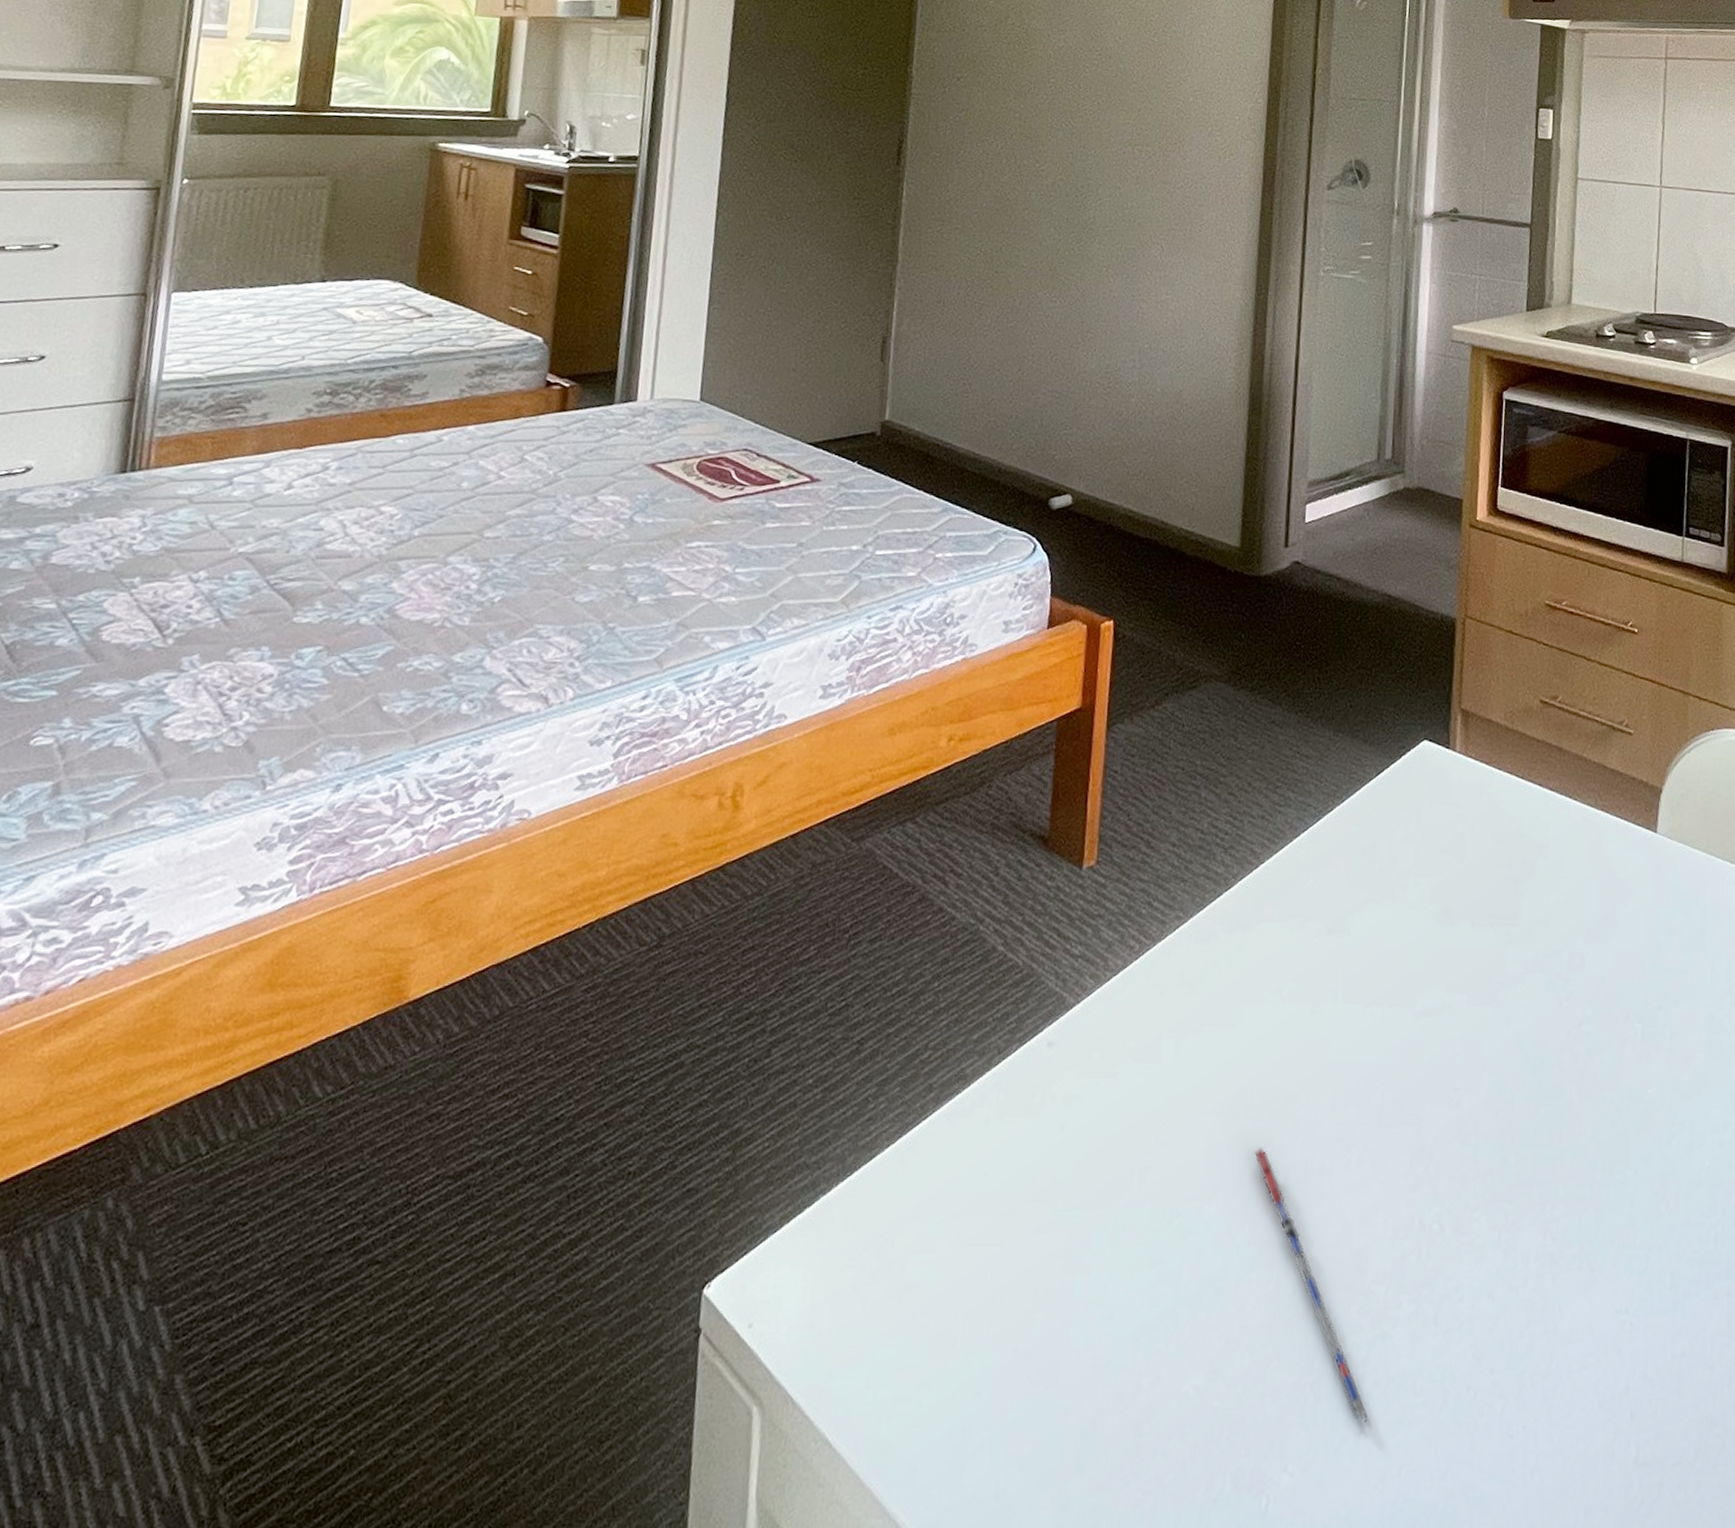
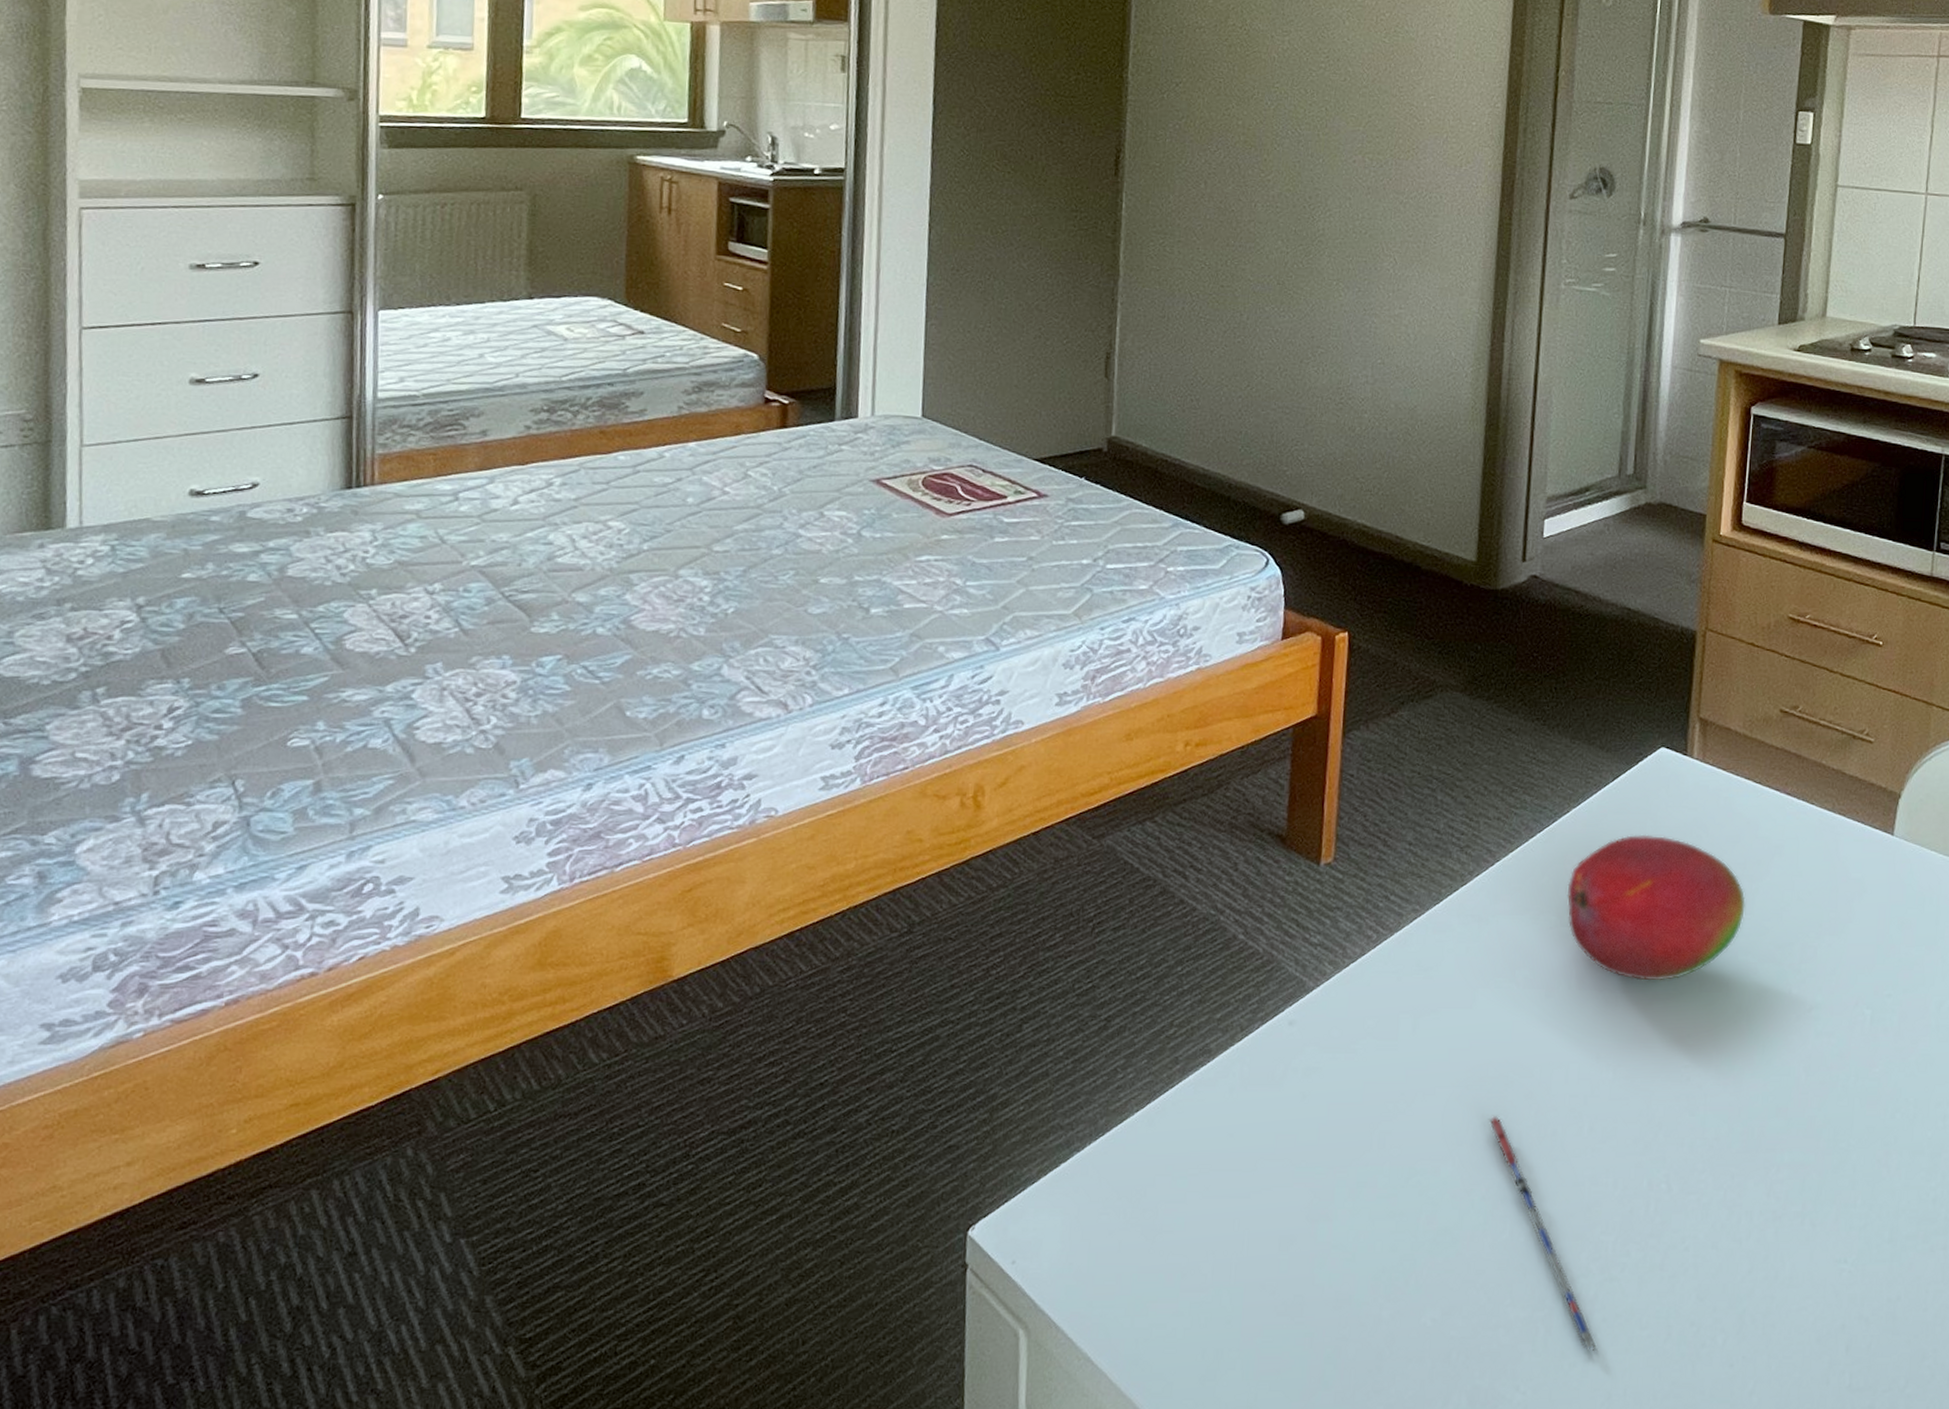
fruit: none [1332,833,1512,994] -> present [1567,834,1746,981]

